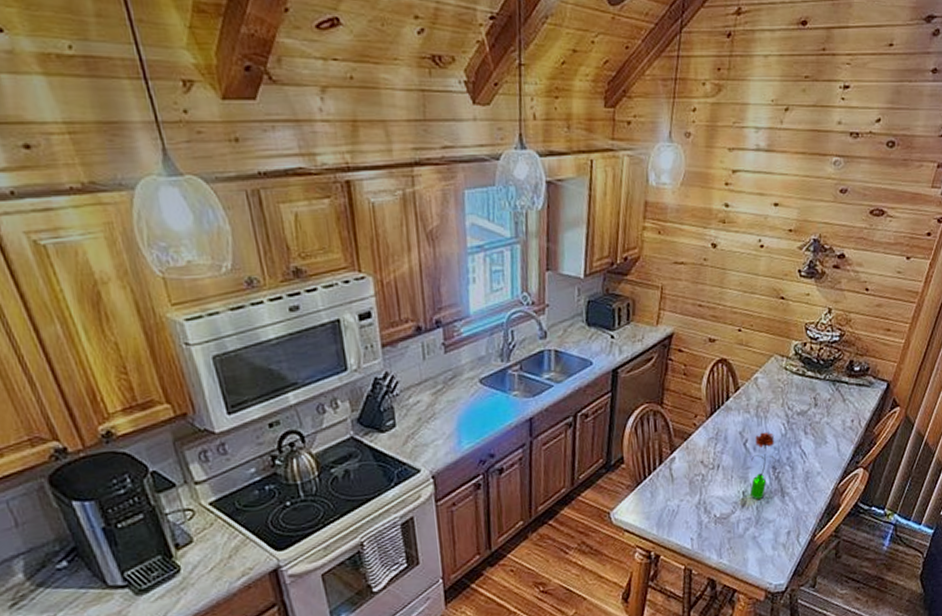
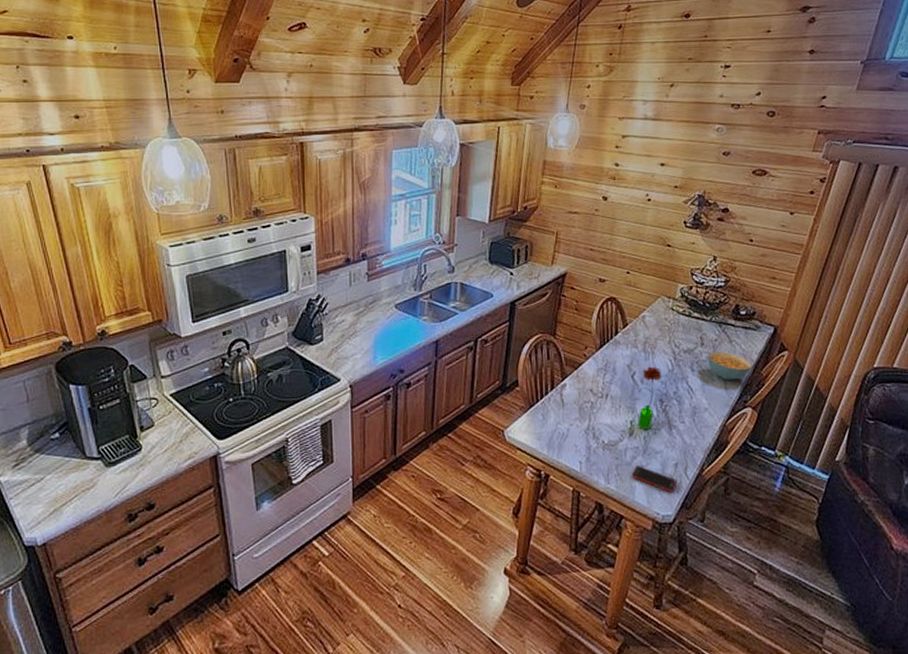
cell phone: none [744,537,789,561] -> present [632,466,676,492]
cereal bowl: none [820,411,865,442] -> present [707,352,752,380]

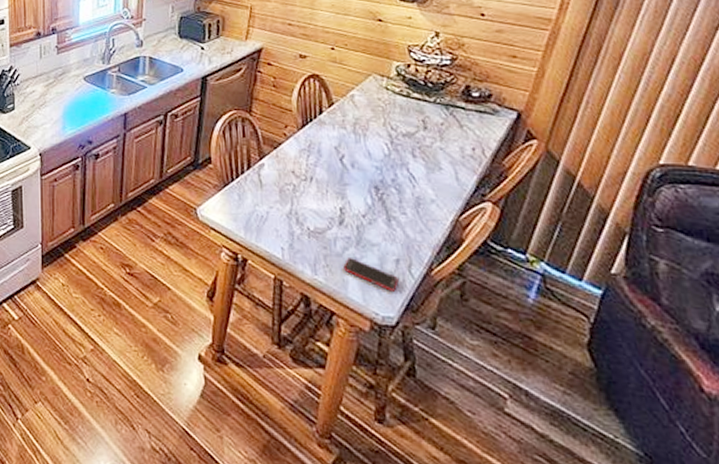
flower: present [638,366,663,430] -> none [349,150,379,219]
cereal bowl: present [707,352,752,380] -> none [431,137,490,170]

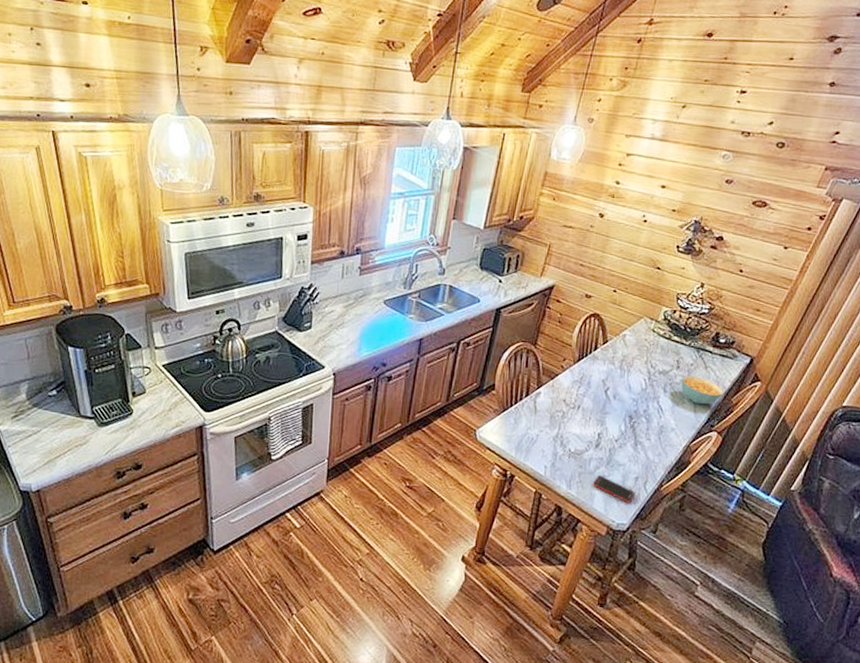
cereal bowl: none [431,137,490,170] -> present [680,376,724,405]

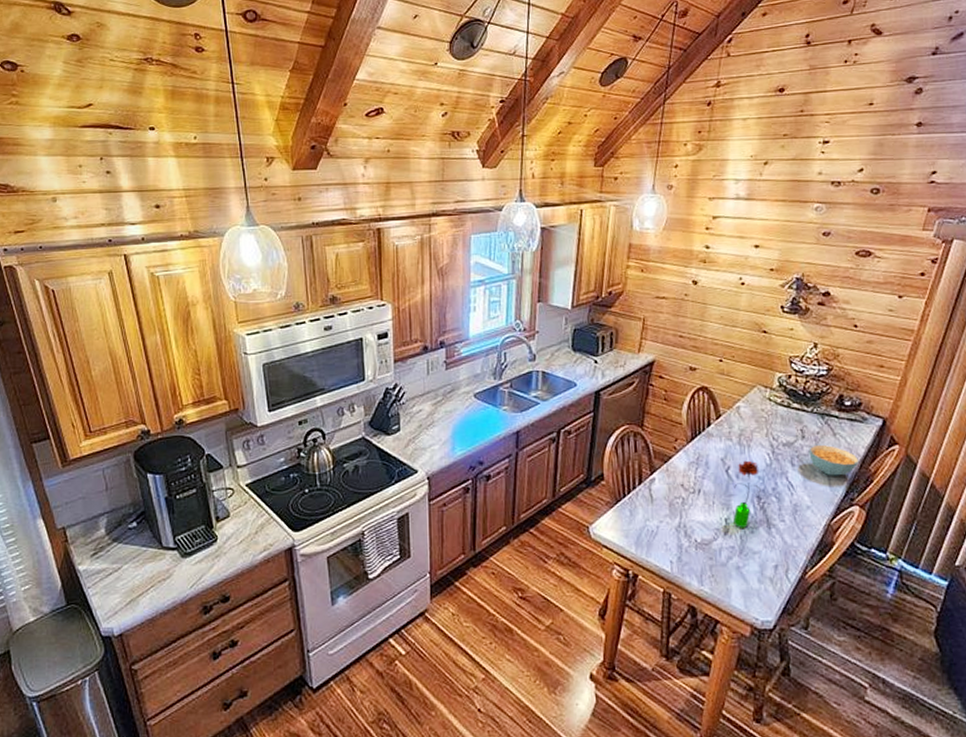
cell phone: present [593,475,635,503] -> none [727,567,777,596]
flower: none [605,383,635,443] -> present [733,460,761,528]

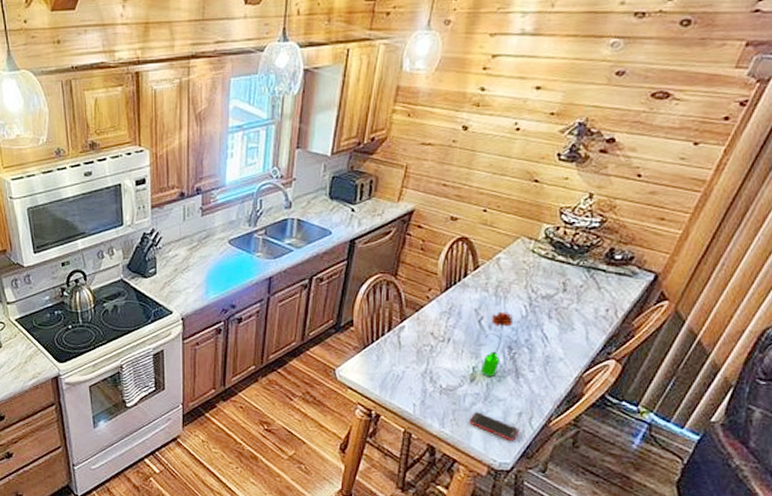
cell phone: none [727,567,777,596] -> present [469,412,518,441]
cereal bowl: present [808,445,859,476] -> none [568,299,622,330]

